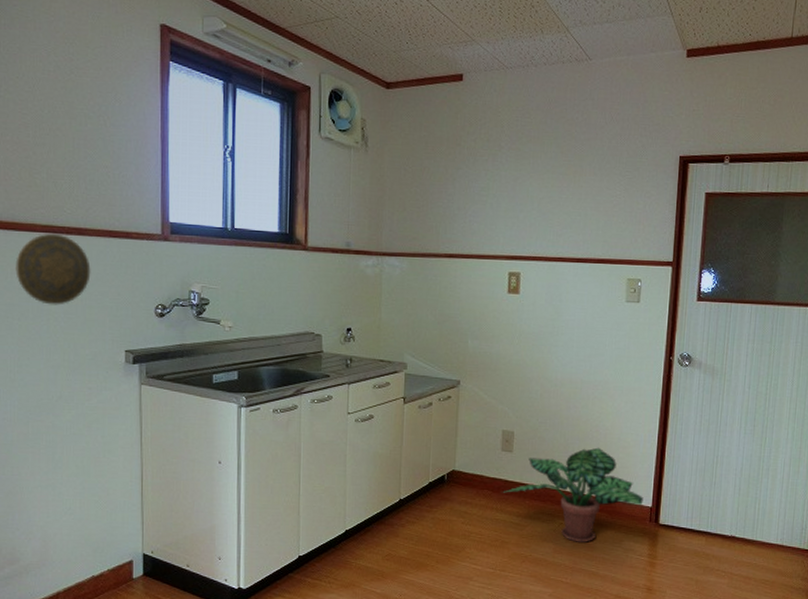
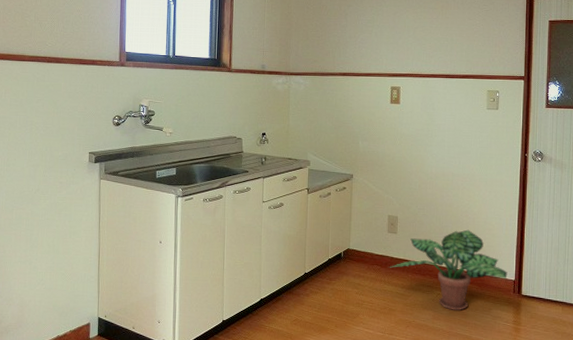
decorative plate: present [15,233,91,305] -> none [8,62,65,117]

